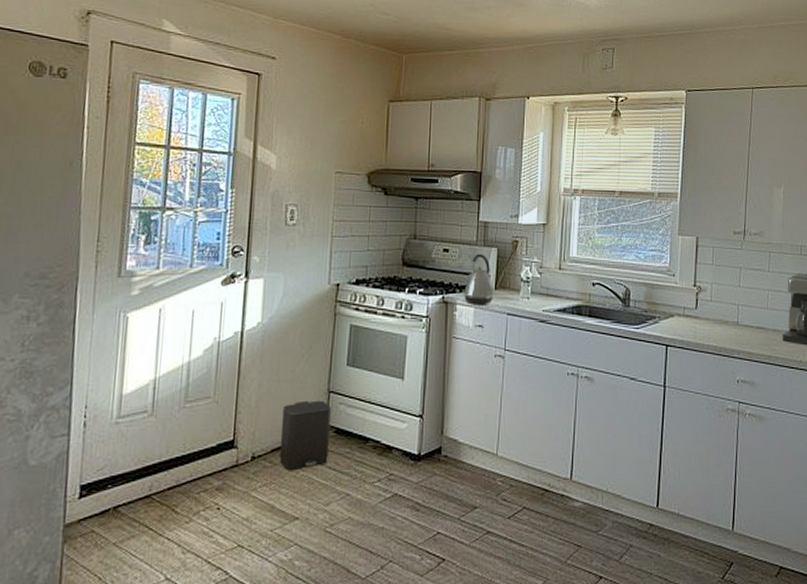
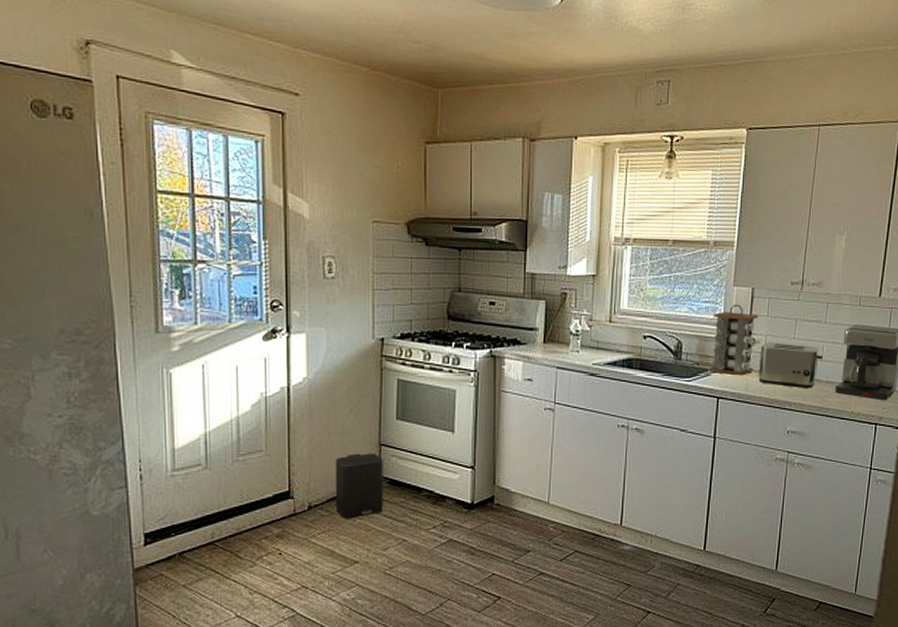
kettle: present [463,253,495,305] -> none [511,306,543,359]
spice rack: none [657,252,704,324] -> present [709,304,759,376]
toaster: none [706,290,769,338] -> present [758,342,824,389]

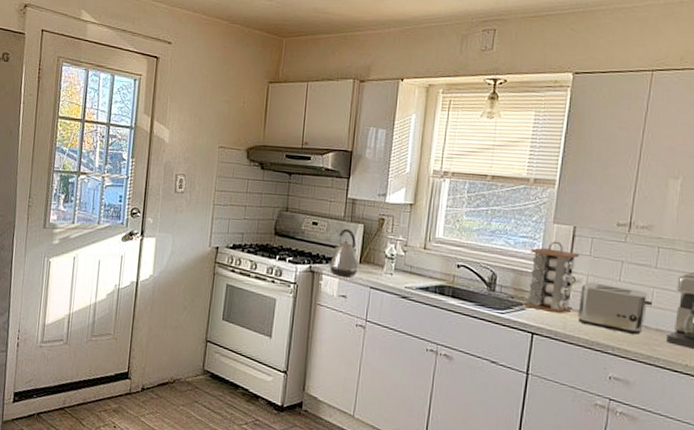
pedal bin: present [335,453,383,518] -> none [163,346,208,404]
kettle: none [511,306,543,359] -> present [329,228,359,277]

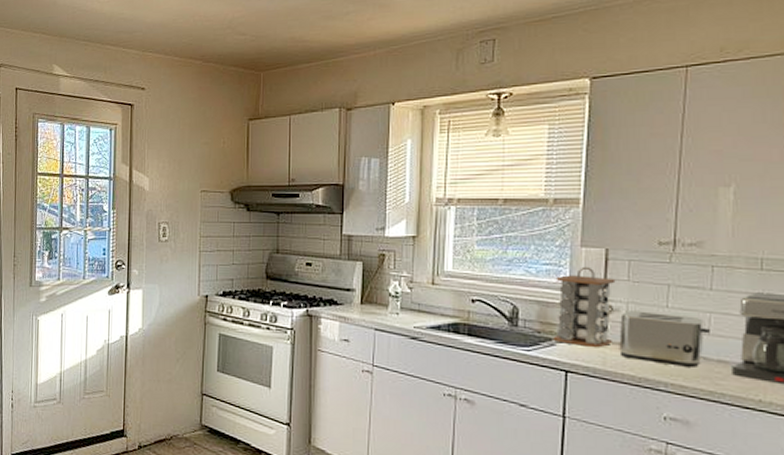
kettle: present [329,228,359,277] -> none [327,267,361,320]

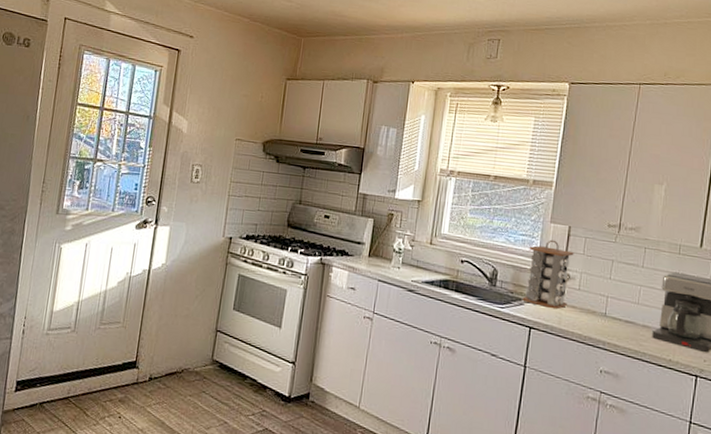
toaster: present [619,311,712,369] -> none [571,279,641,331]

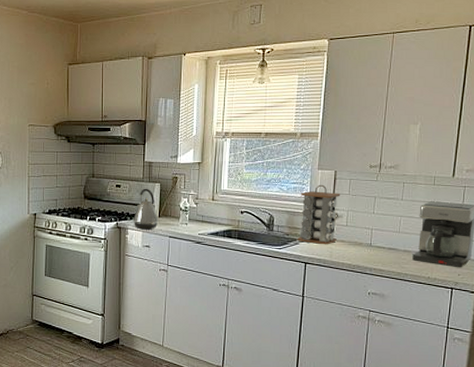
kettle: none [339,222,368,270] -> present [133,188,159,230]

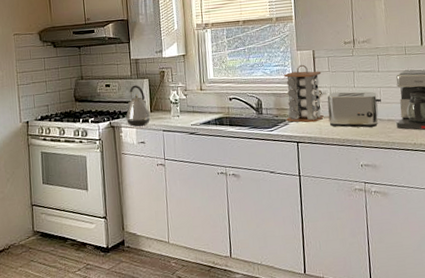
toaster: none [341,217,401,257] -> present [327,91,382,128]

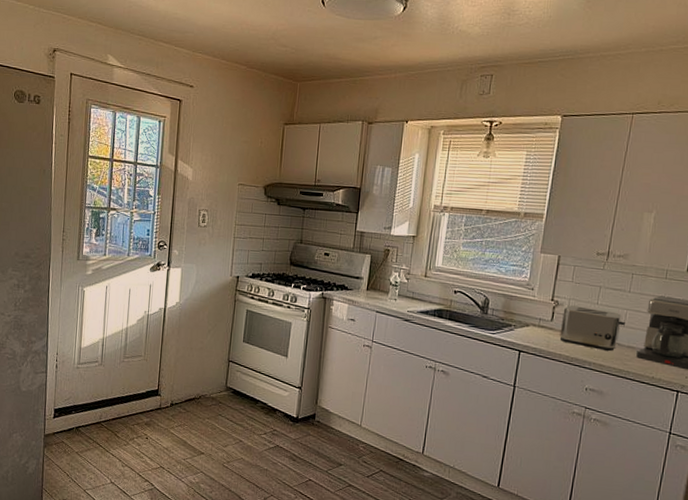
kettle: present [125,85,151,126] -> none [339,258,367,303]
spice rack: present [283,64,324,123] -> none [512,269,563,334]

